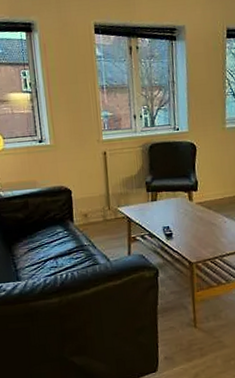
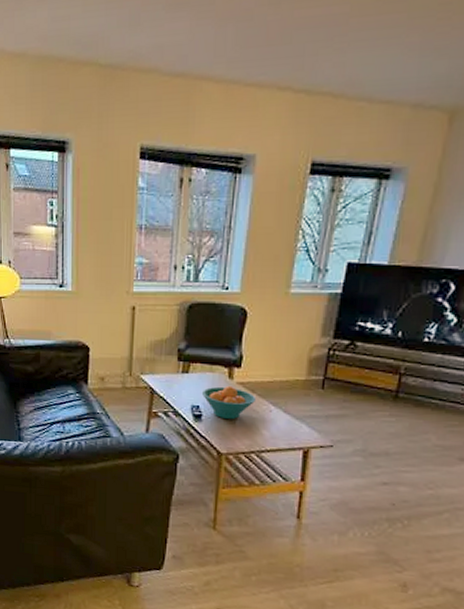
fruit bowl: none [169,206,213,234] -> present [201,385,257,419]

